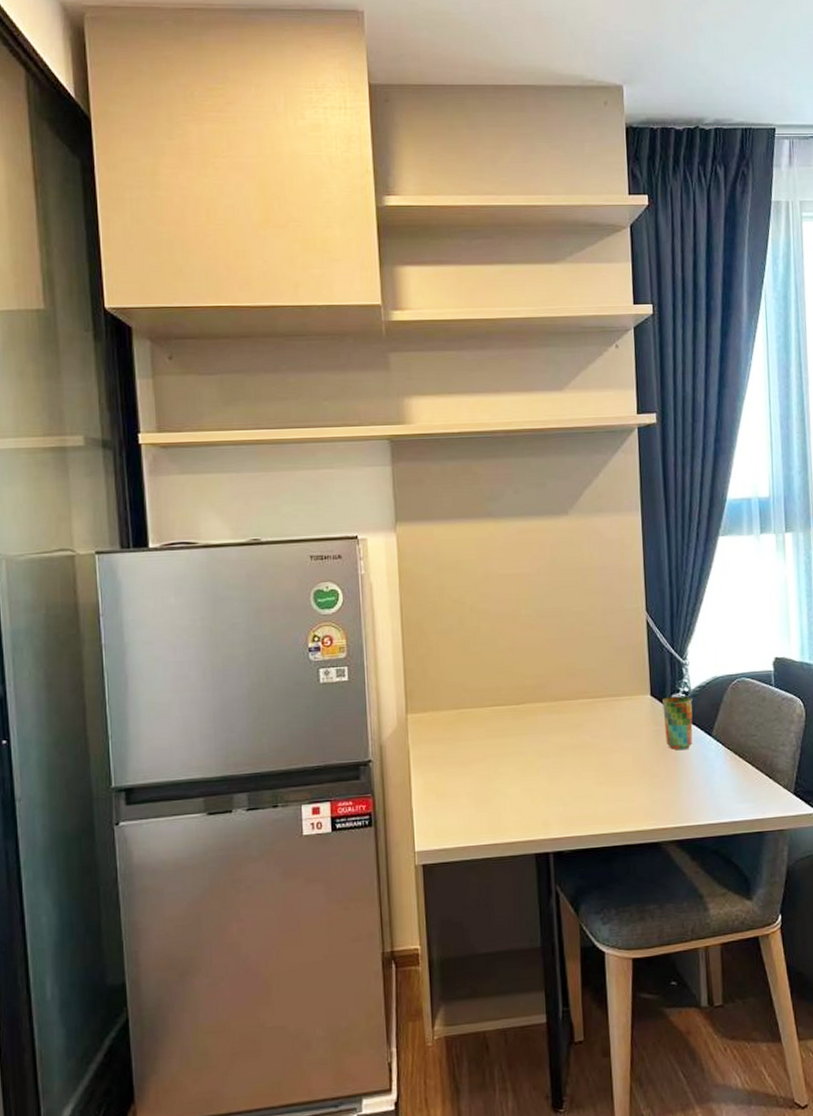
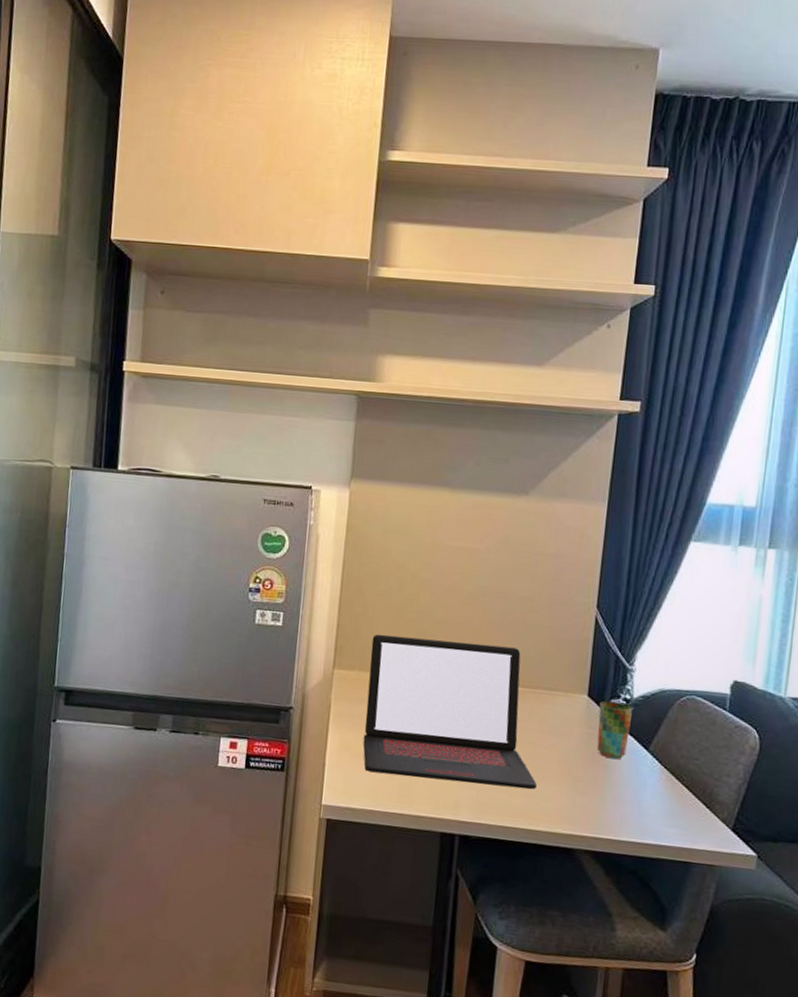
laptop: none [440,662,618,809] -> present [363,634,537,790]

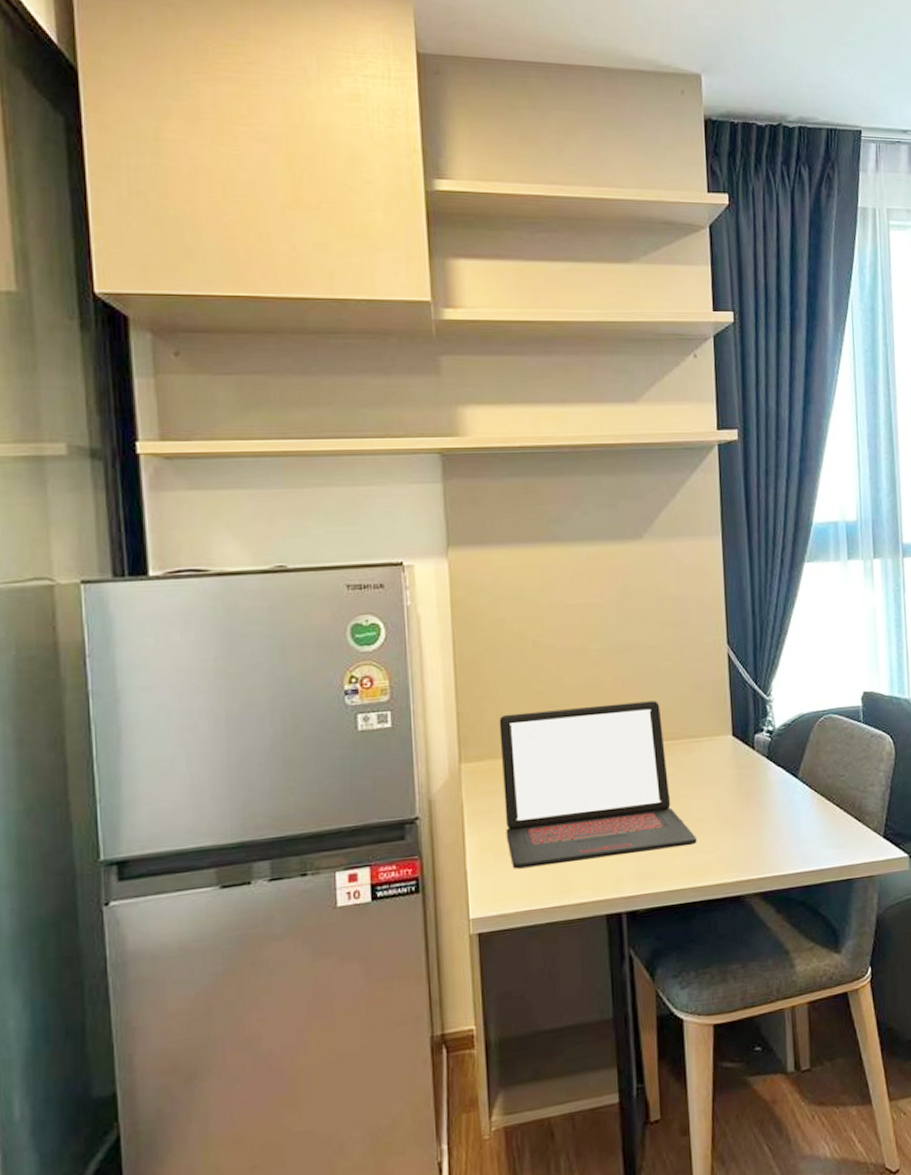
cup: present [596,700,633,760] -> none [745,735,778,795]

